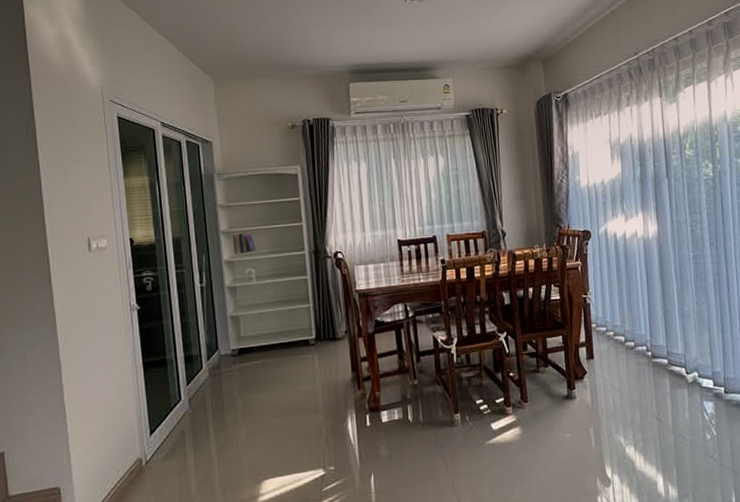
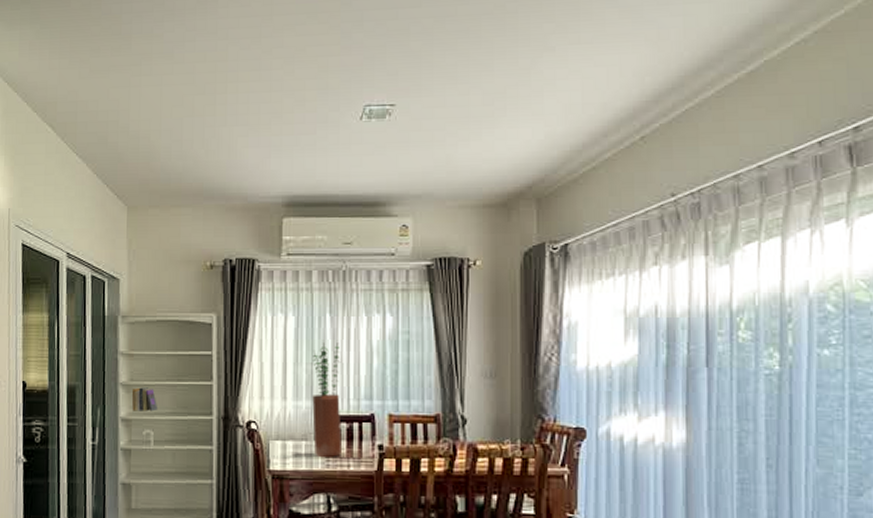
vase: none [383,181,413,275] -> present [312,342,342,457]

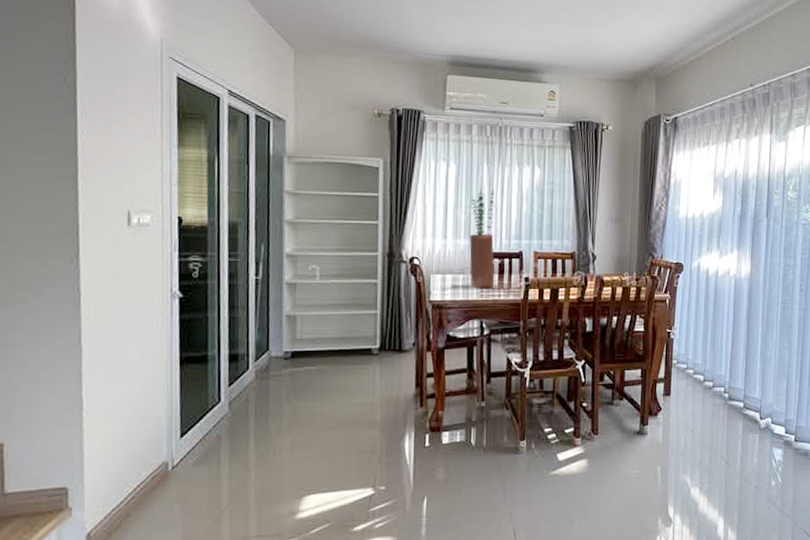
books: present [131,387,157,412] -> none [297,225,323,248]

